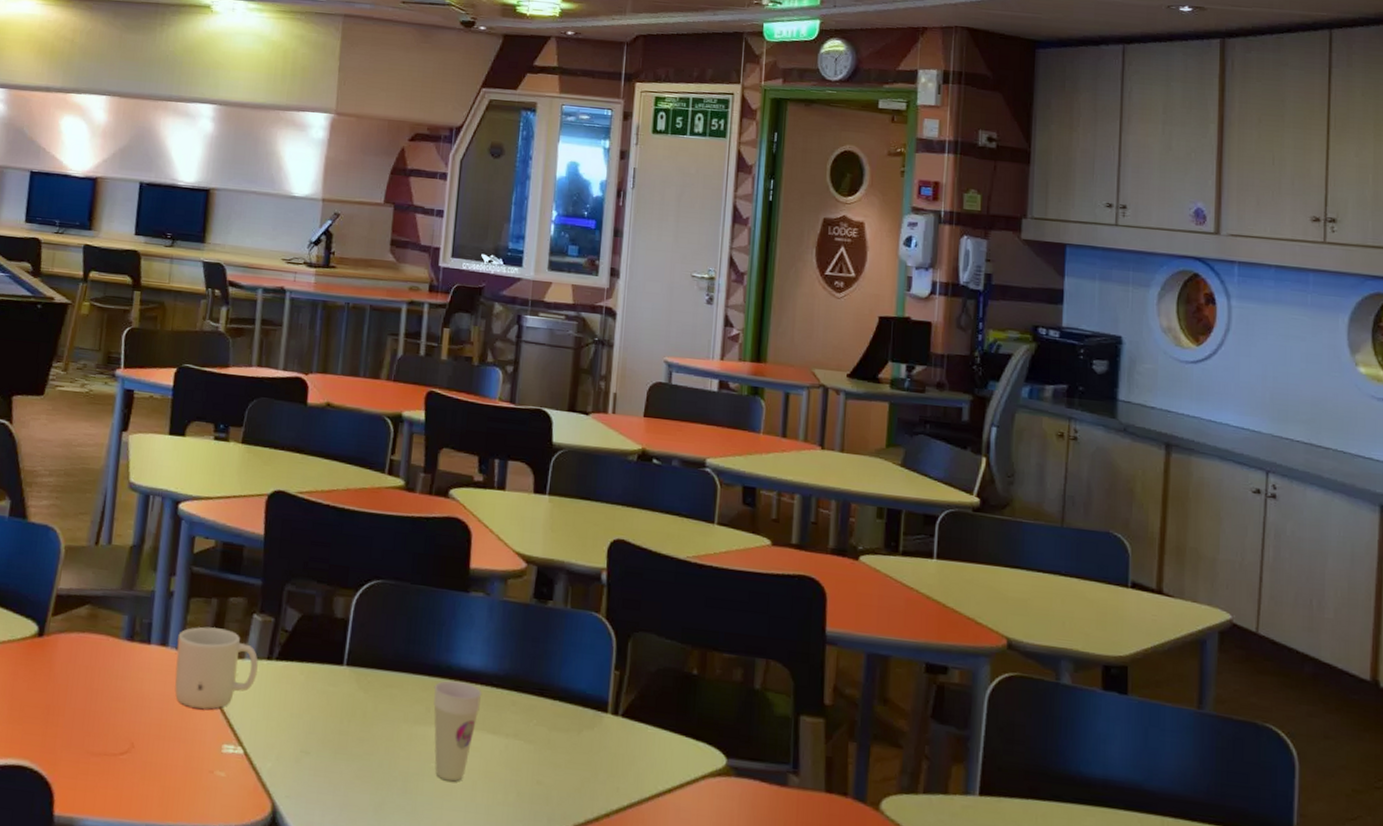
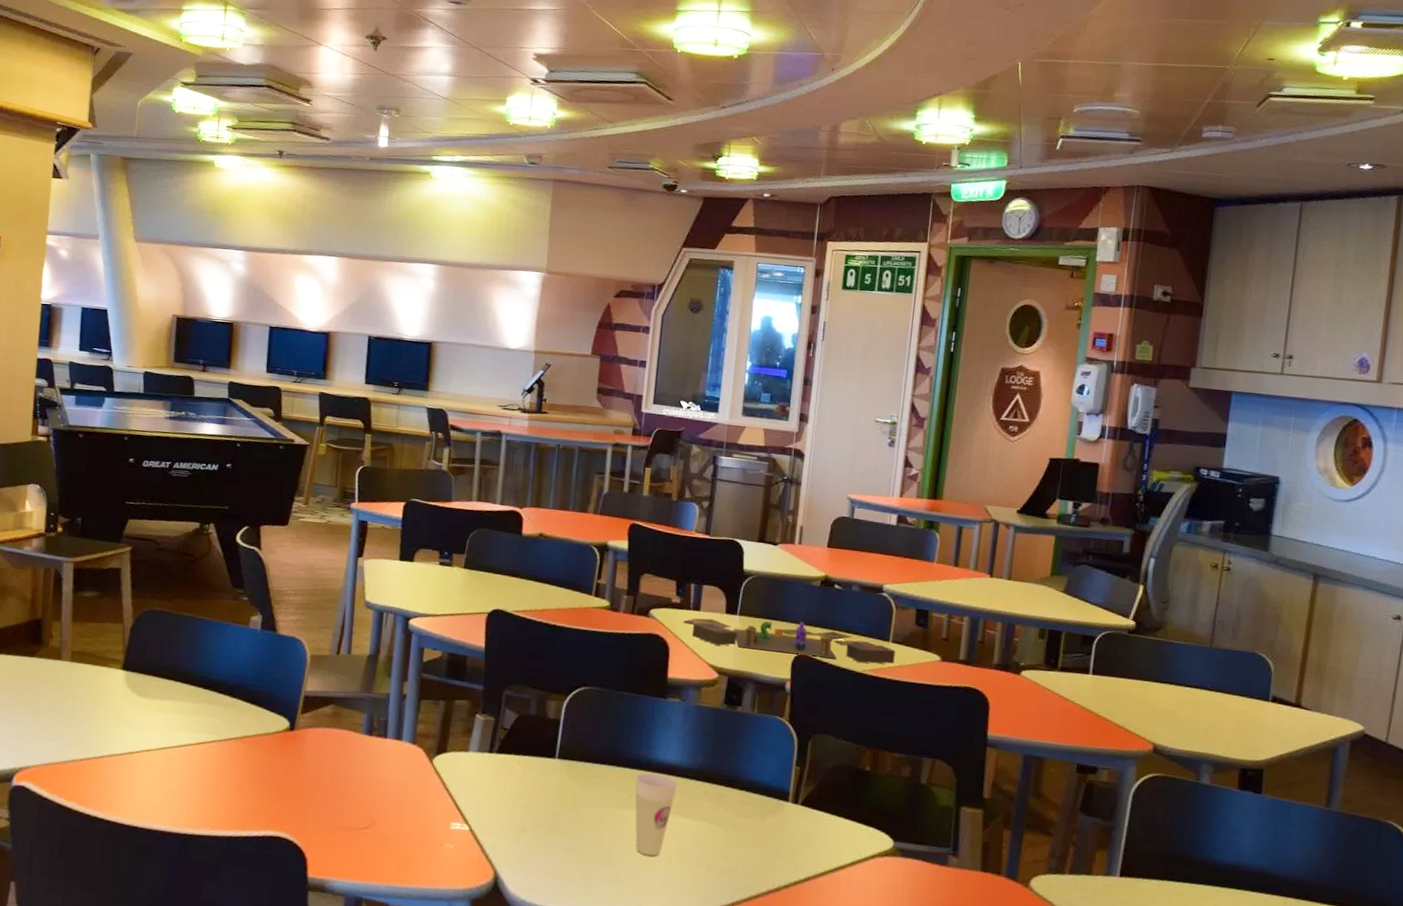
mug: present [175,626,258,710] -> none [408,724,481,793]
board game: none [487,498,722,550] -> present [683,618,896,665]

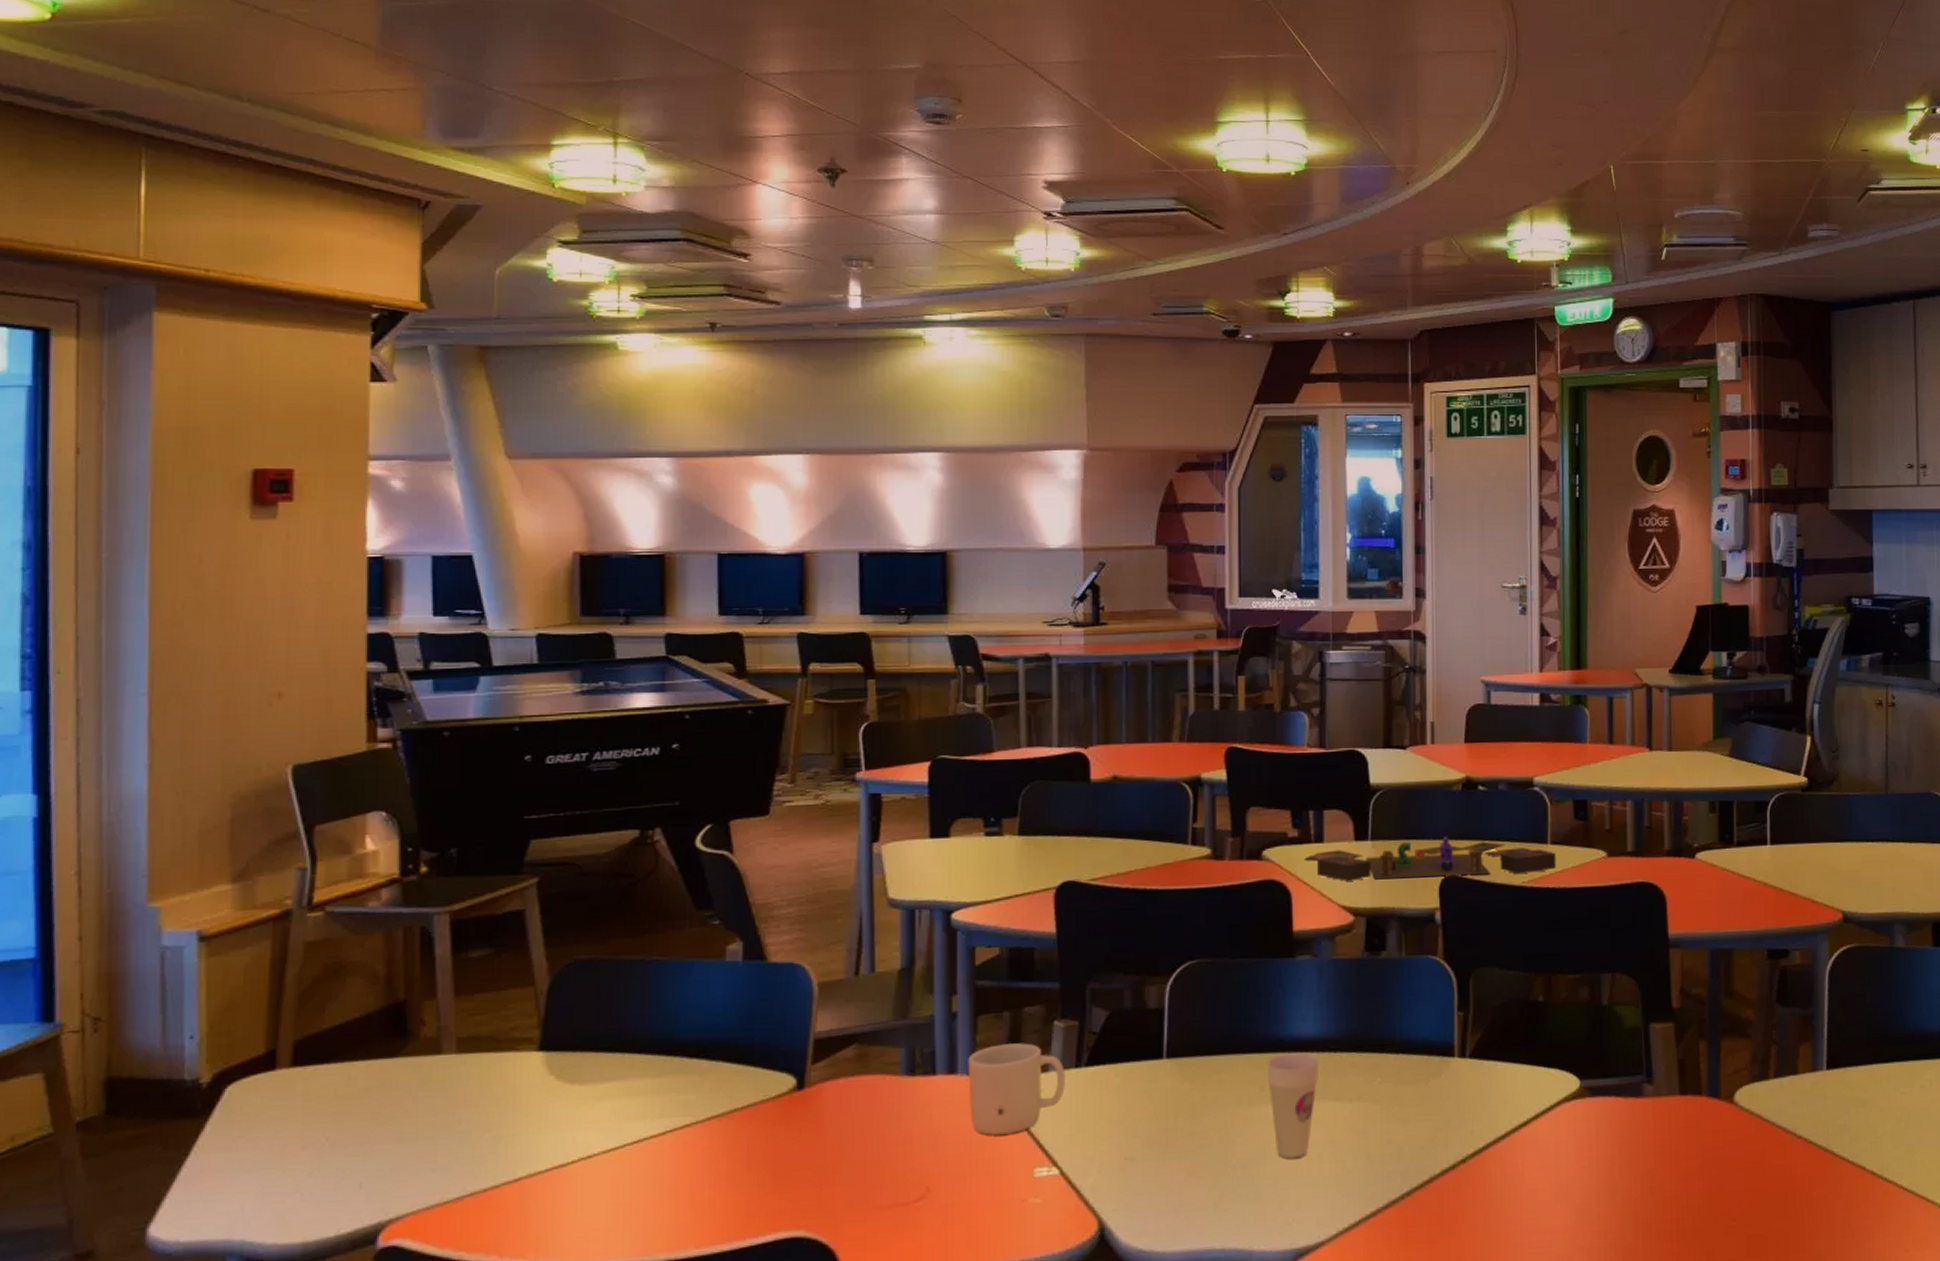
mug: none [408,724,481,793] -> present [968,1043,1065,1135]

